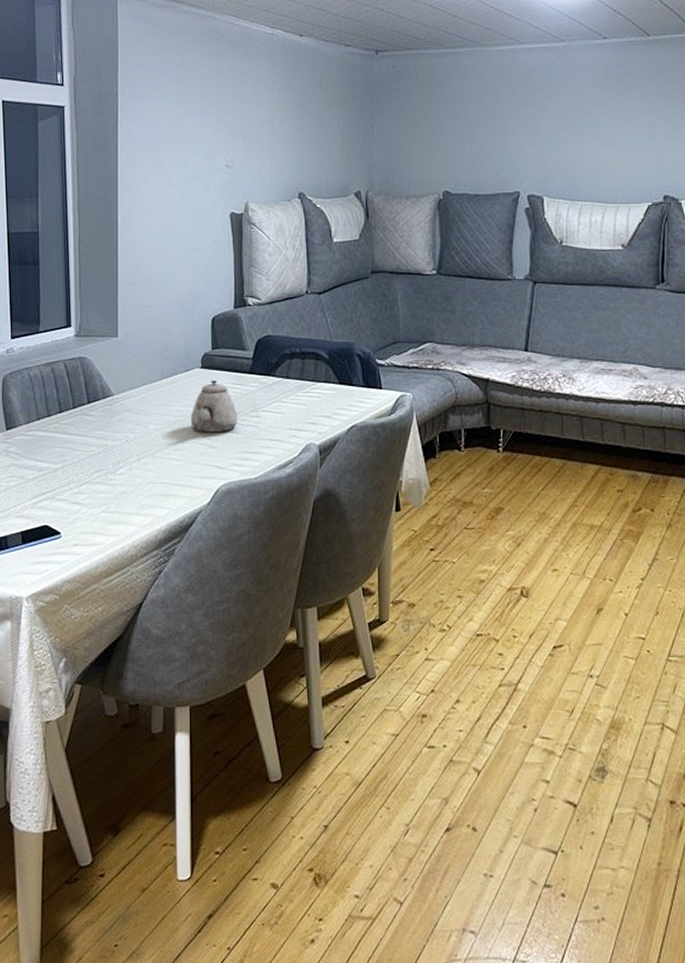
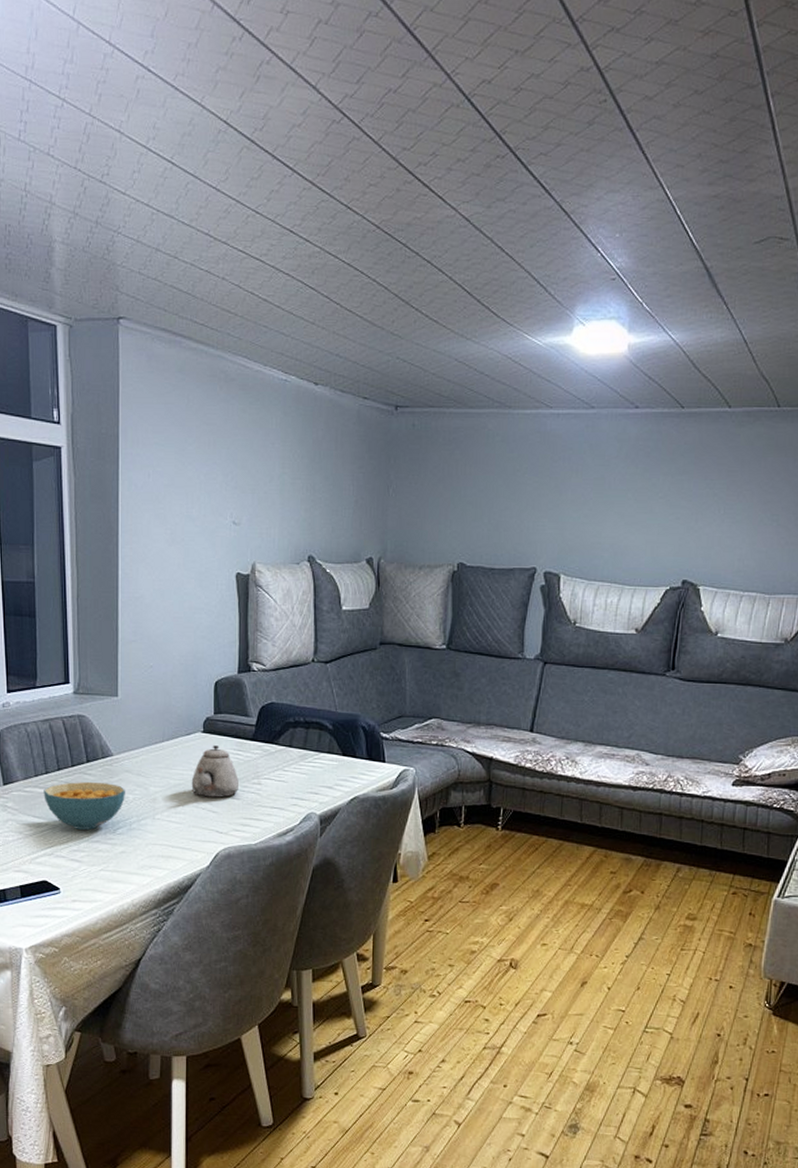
cereal bowl: none [45,422,127,471] -> present [44,781,126,830]

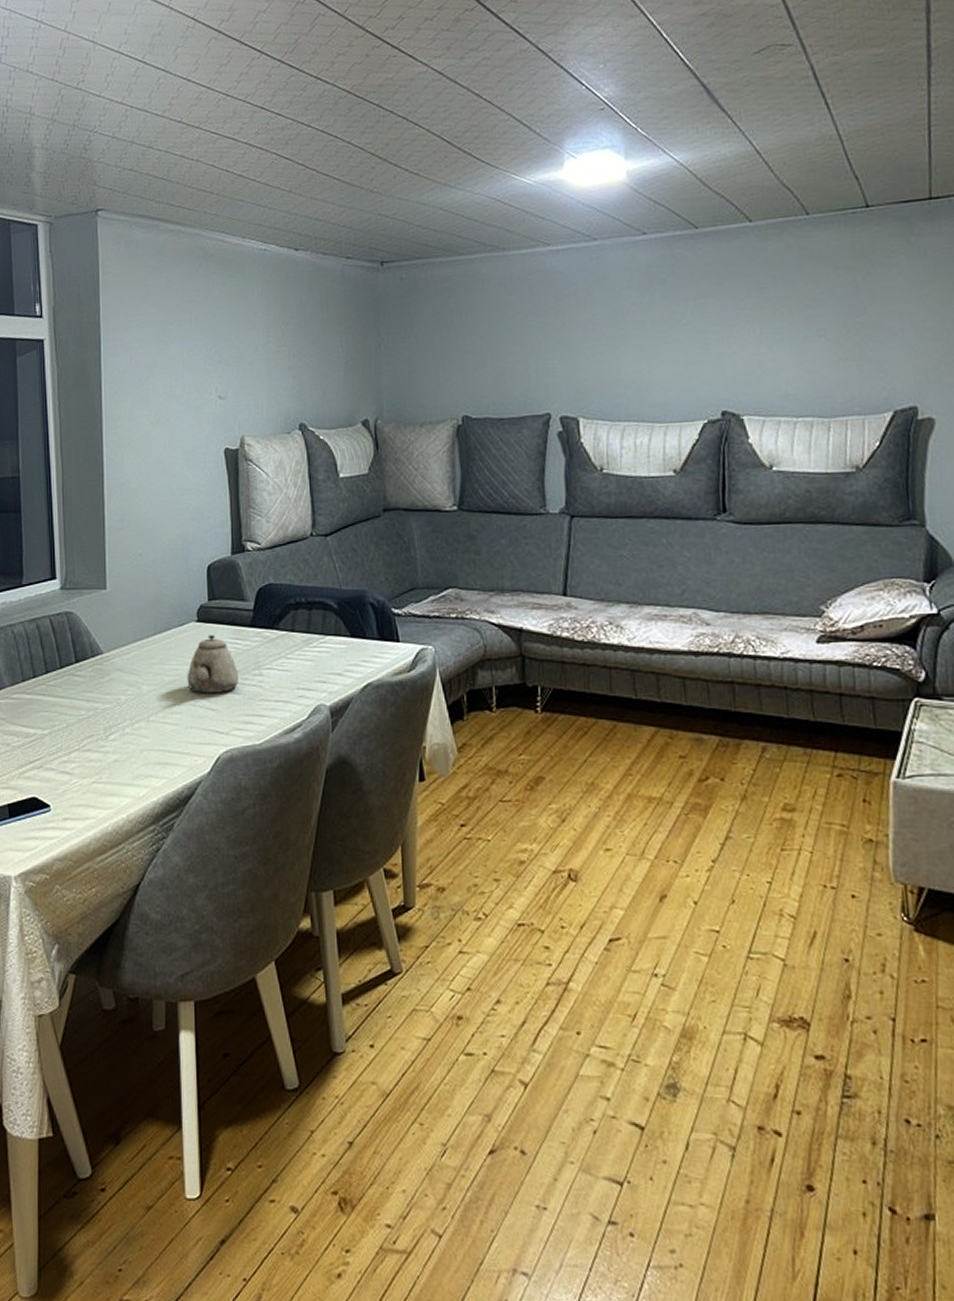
cereal bowl: present [44,781,126,830] -> none [31,683,118,738]

